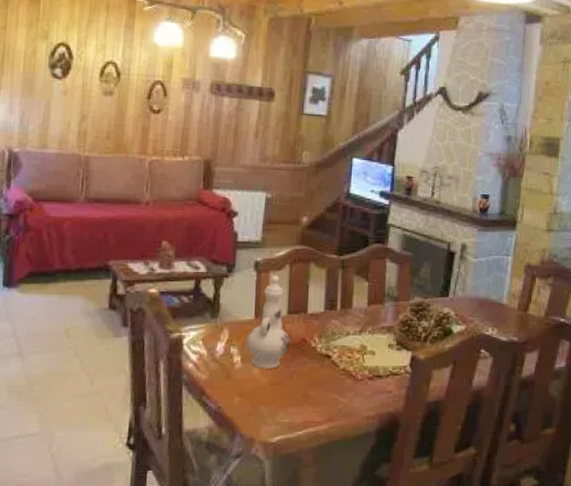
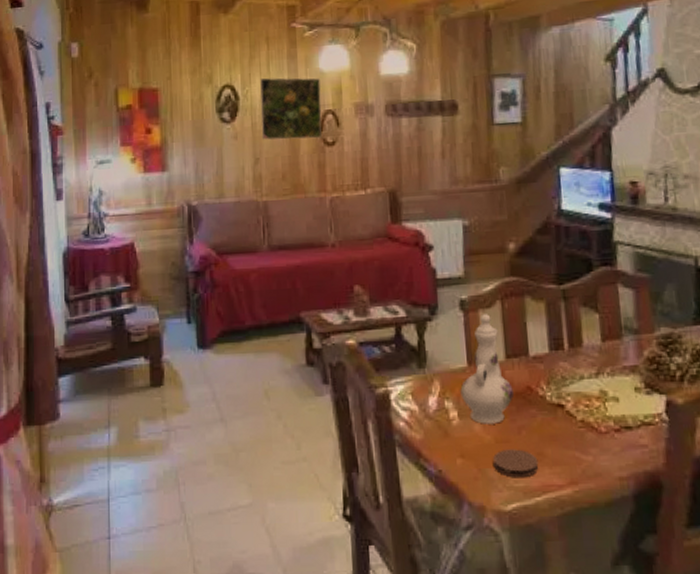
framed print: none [91,43,153,105] -> present [260,78,322,140]
coaster: none [266,391,304,415] -> present [493,449,539,478]

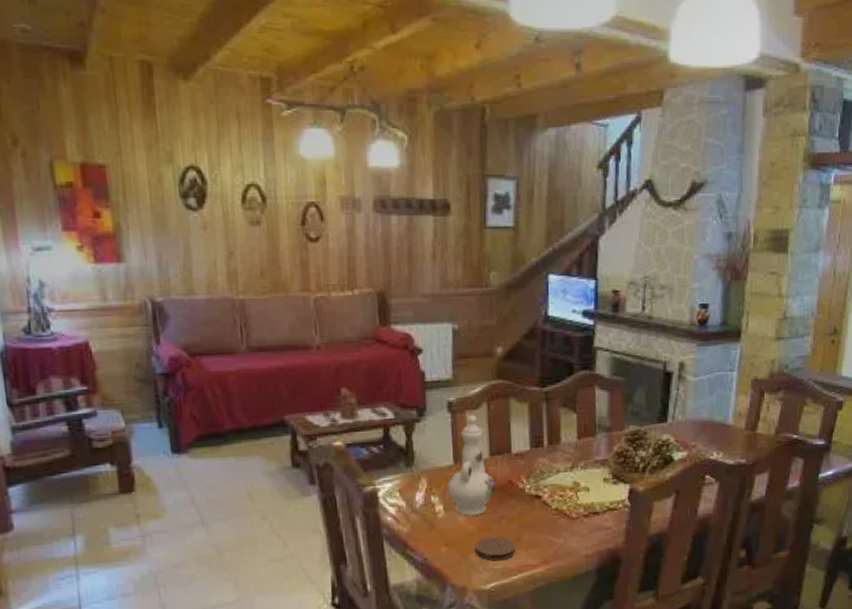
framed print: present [260,78,322,140] -> none [231,162,304,233]

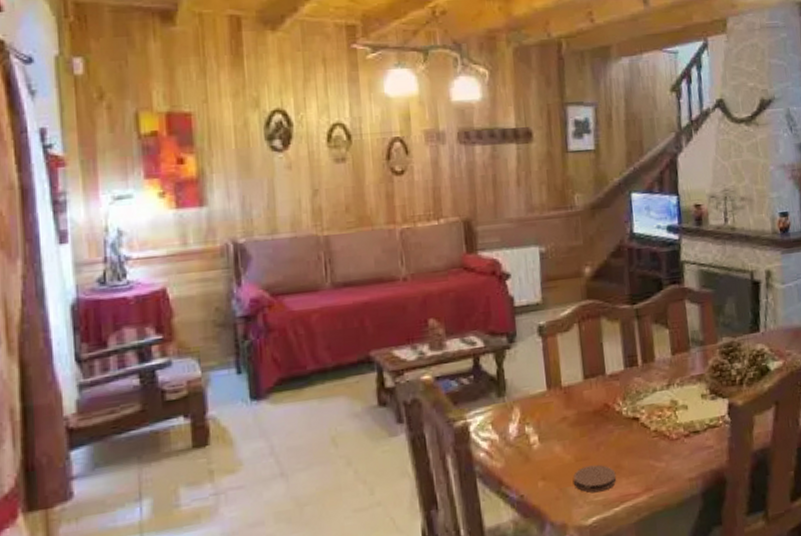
ewer: present [446,415,496,516] -> none [540,337,592,445]

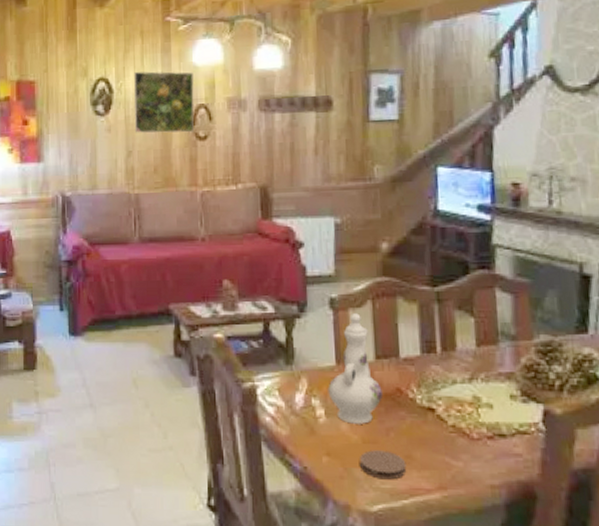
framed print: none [317,102,389,170] -> present [134,71,194,133]
ewer: none [540,337,592,445] -> present [328,313,382,424]

